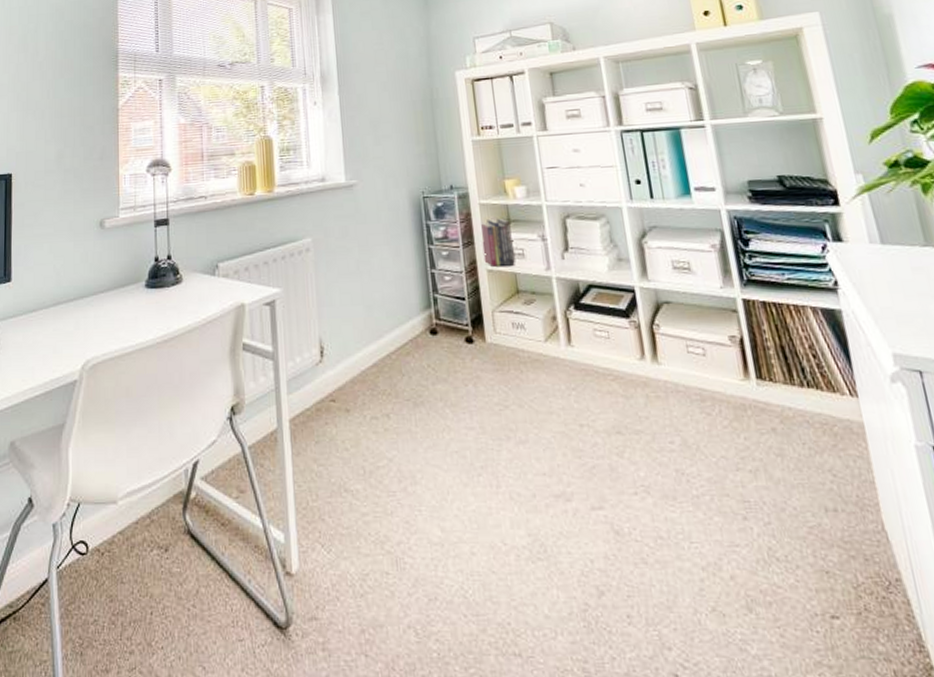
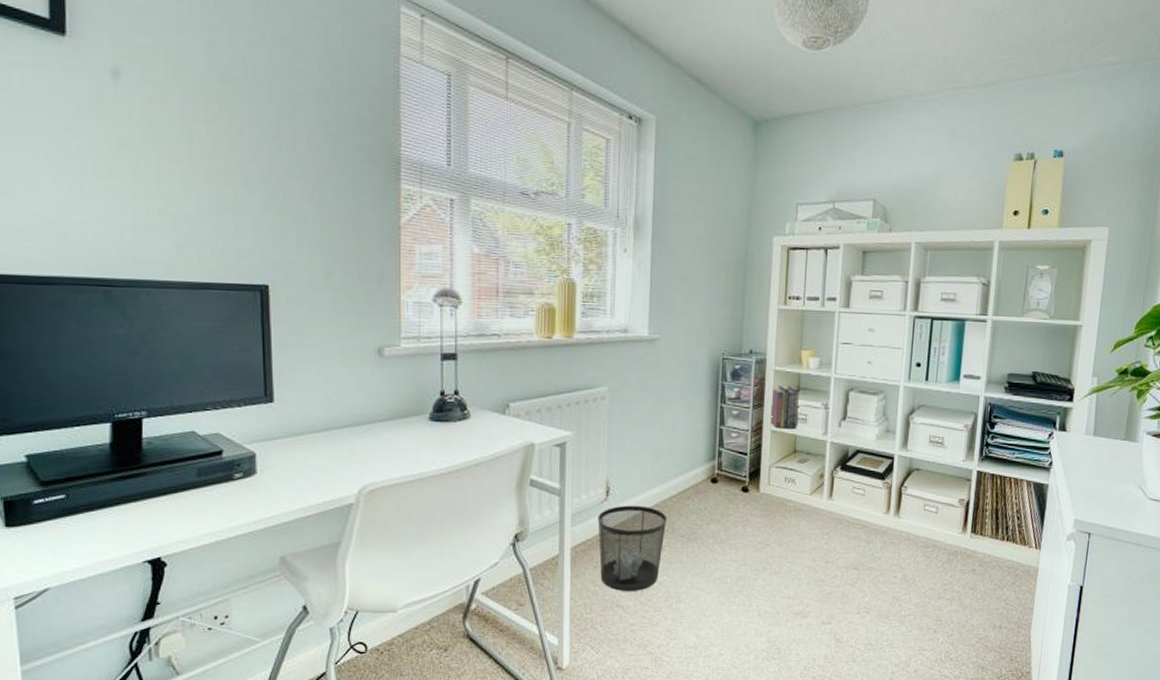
waste bin: none [314,366,389,471] -> present [597,505,667,591]

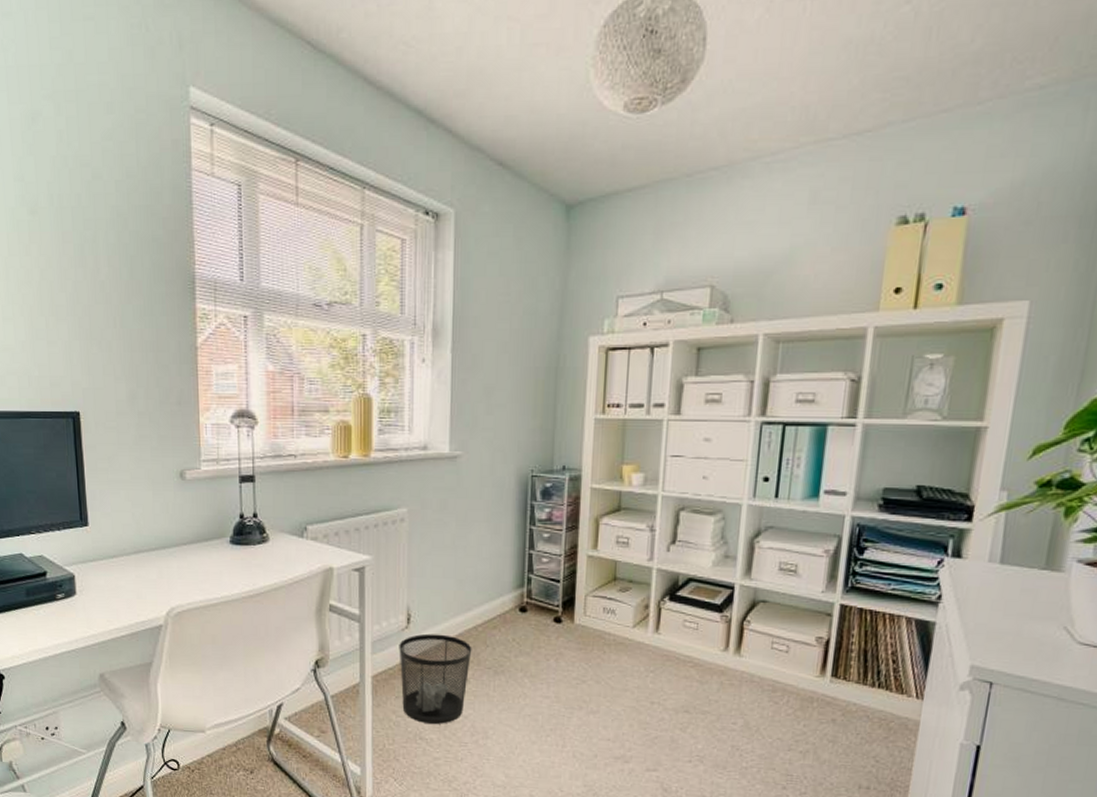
books: present [770,384,799,428] -> none [586,504,620,553]

